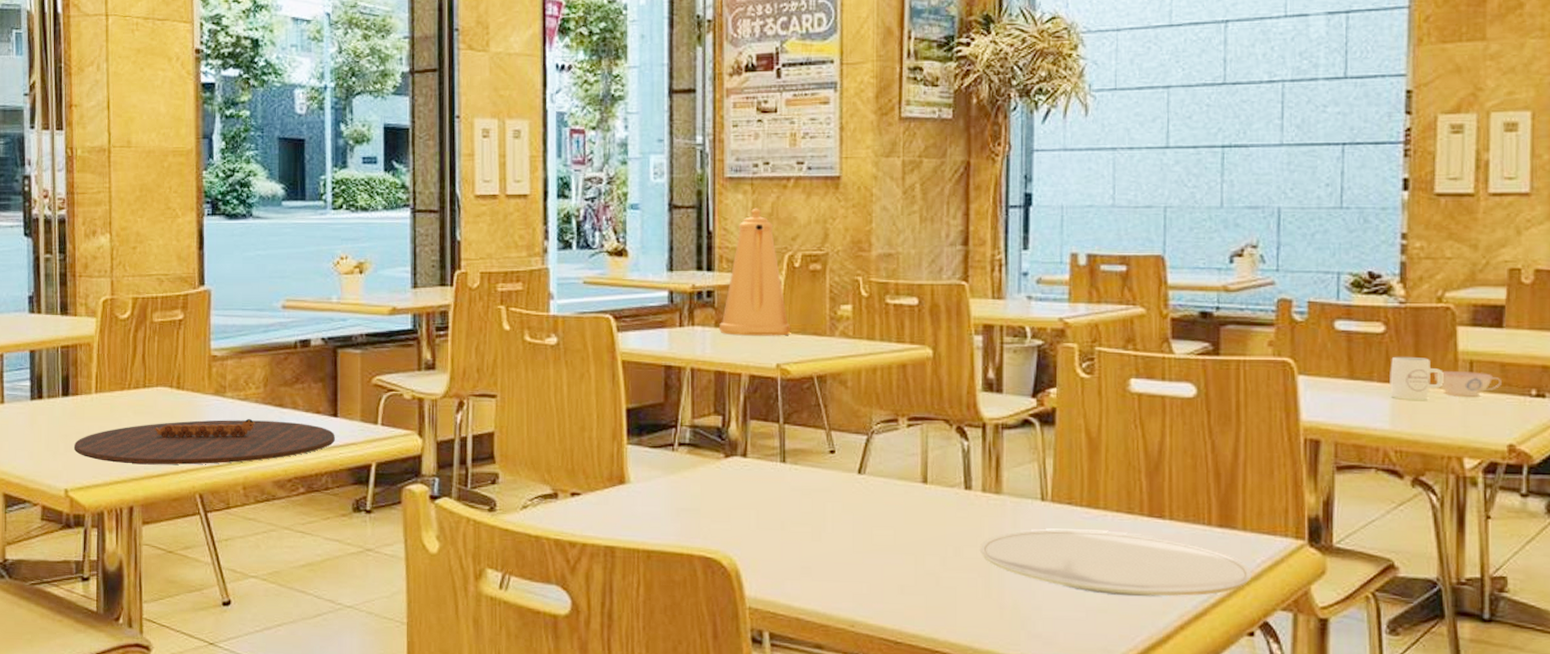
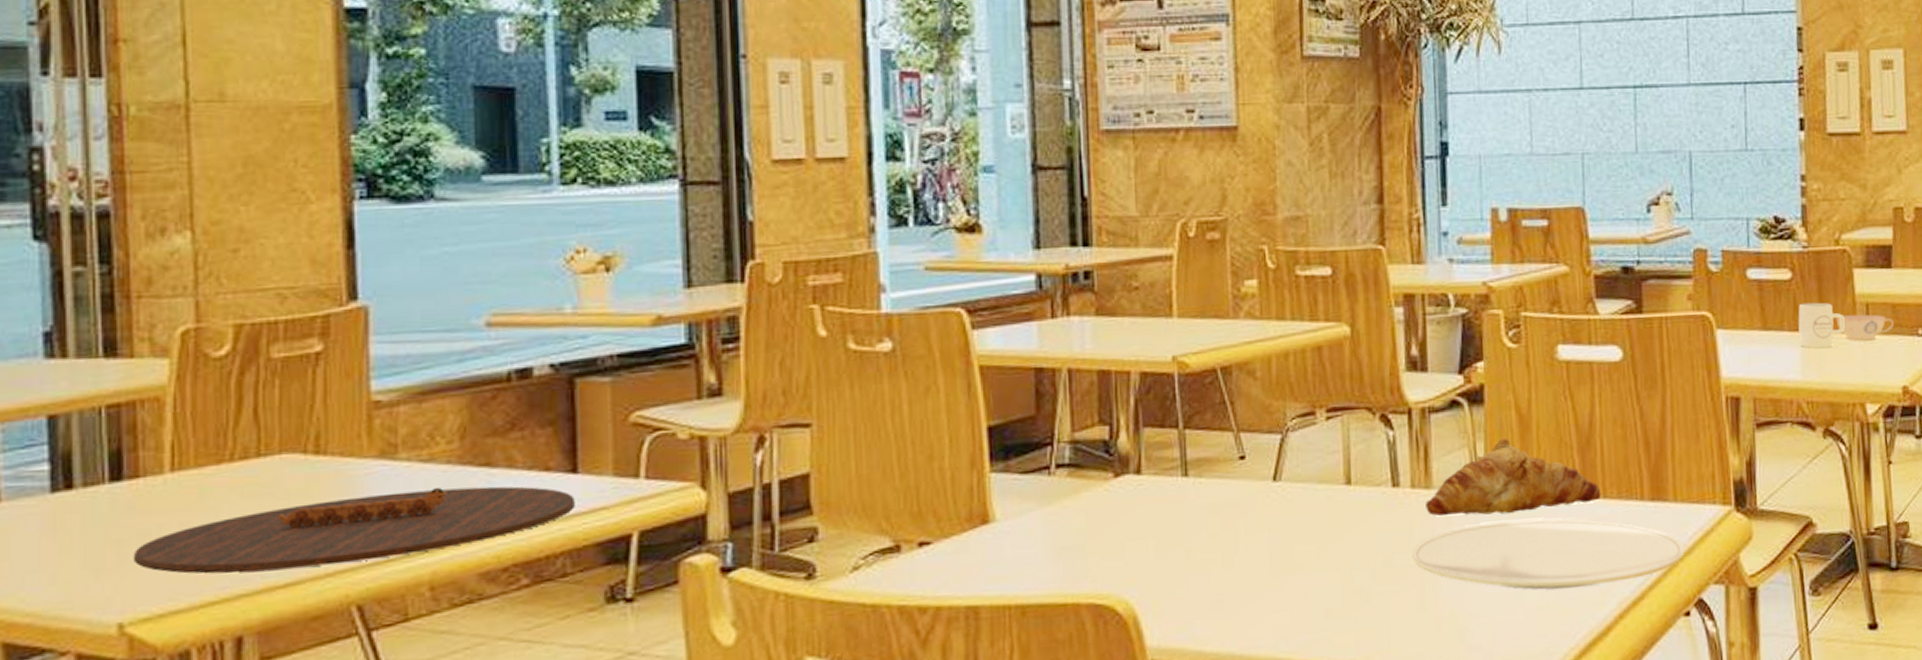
coffee pot: present [718,208,791,336] -> none [1100,166,1188,325]
croissant: none [995,456,1168,523] -> present [1425,437,1601,517]

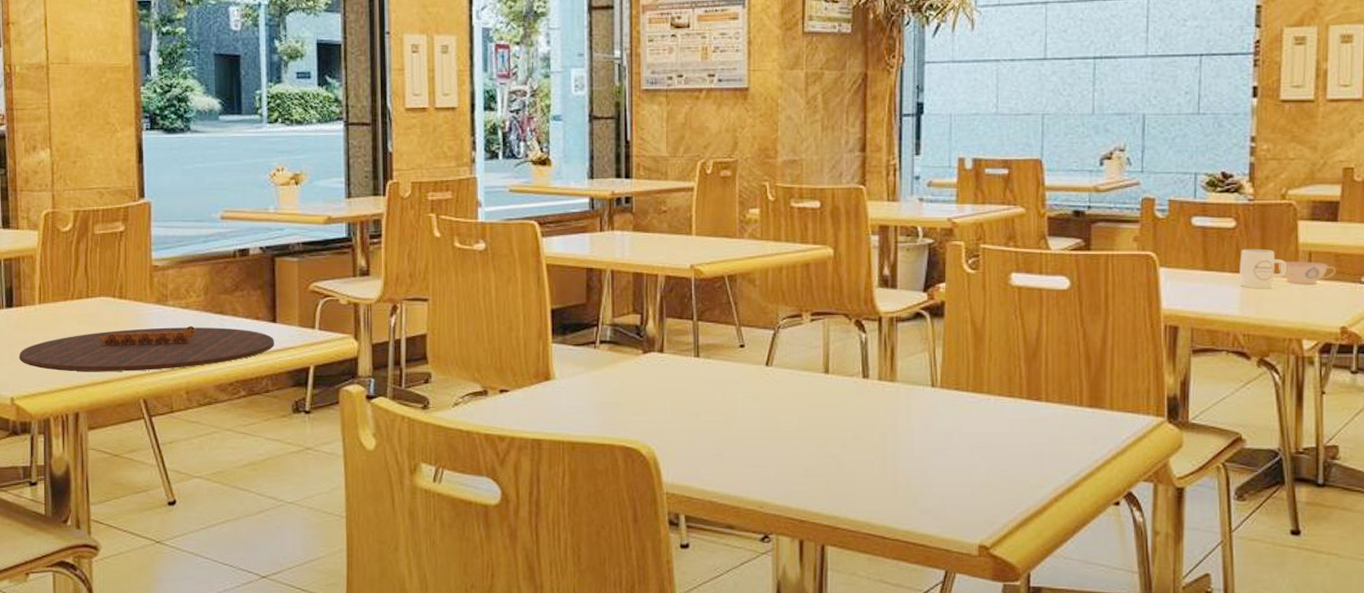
plate: present [1411,519,1685,590] -> none [876,413,1118,472]
croissant: present [1425,437,1601,517] -> none [890,346,1044,407]

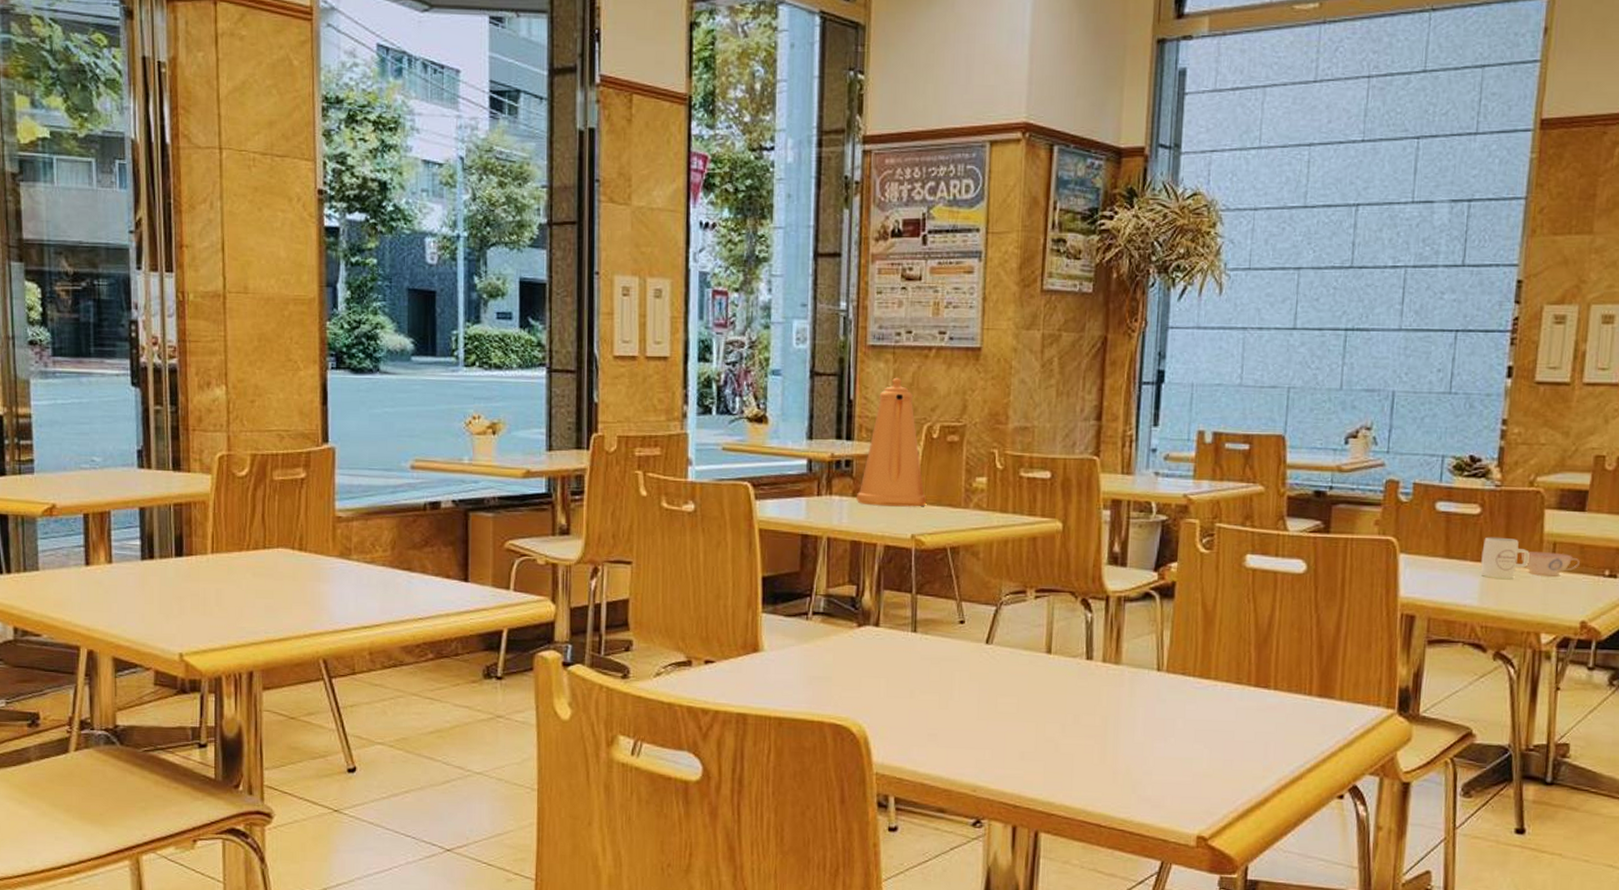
tray: present [19,325,274,371] -> none [189,582,465,629]
coffee pot: none [636,118,704,239] -> present [856,377,927,507]

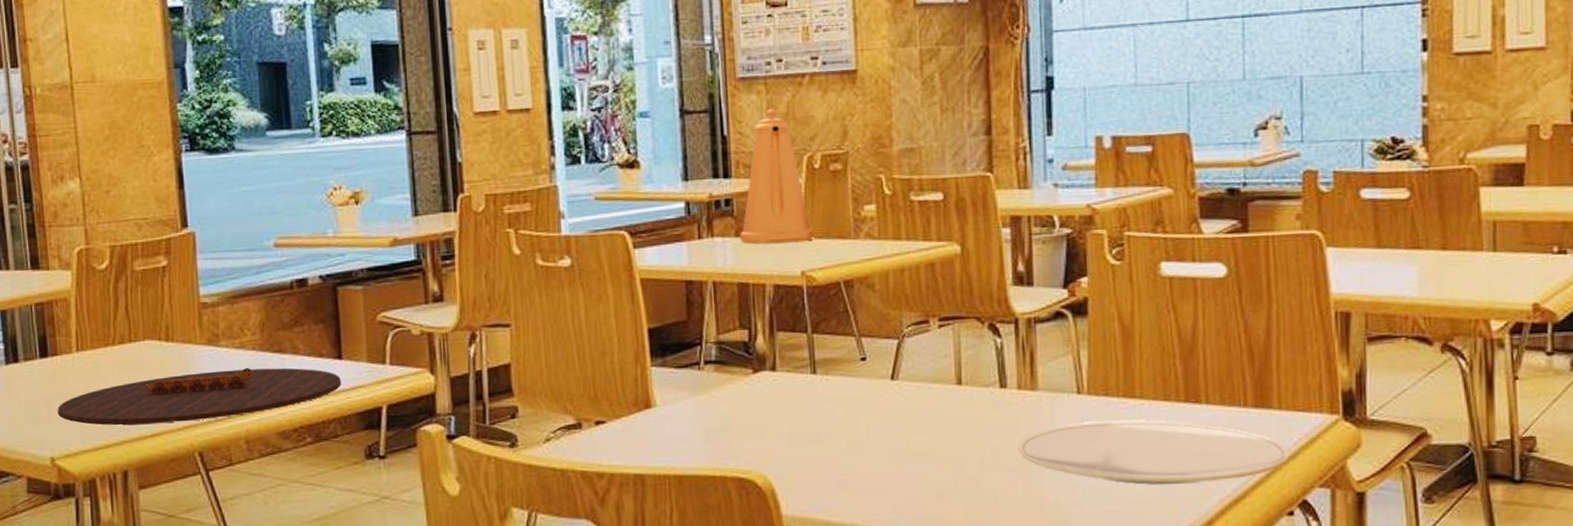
tray: none [189,582,465,629] -> present [58,367,341,425]
plate: none [1097,698,1345,762] -> present [1017,421,1289,485]
mug: present [1480,537,1530,580] -> none [1415,221,1469,266]
teacup: present [1520,550,1580,578] -> none [1458,232,1524,260]

